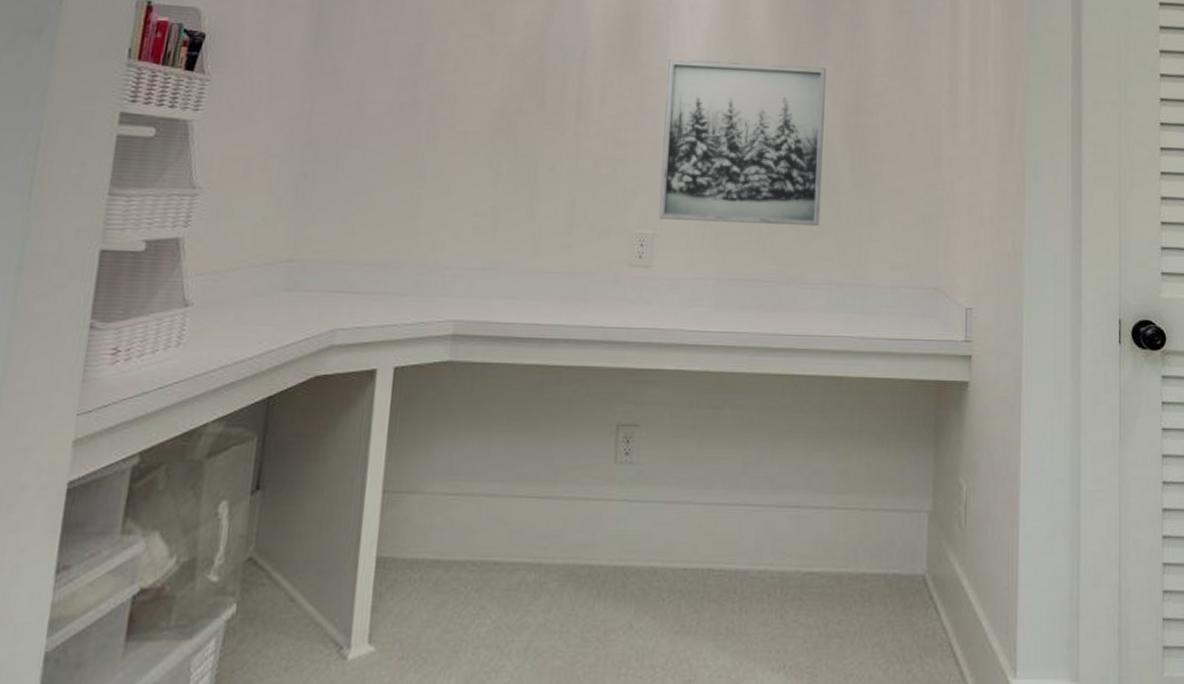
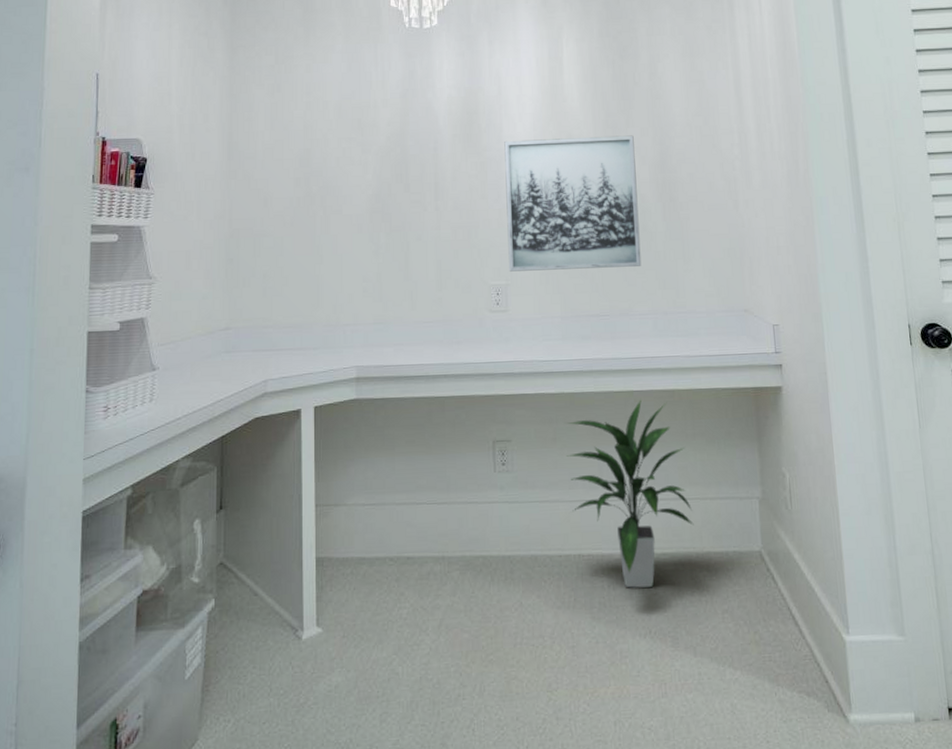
indoor plant: none [705,386,850,613] -> present [566,399,694,588]

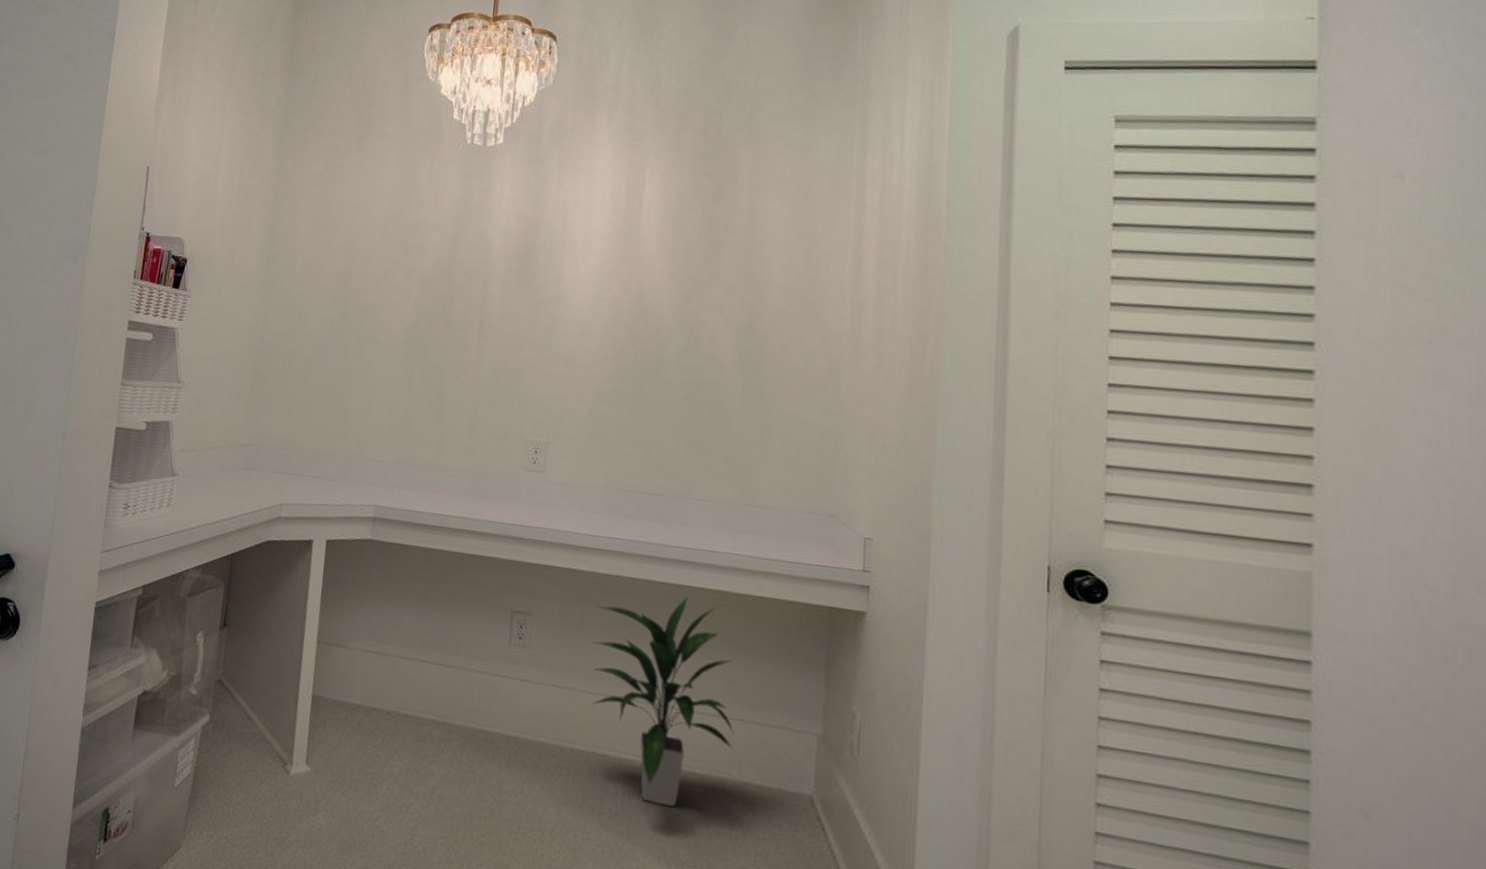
wall art: present [504,135,642,272] -> none [551,282,718,445]

